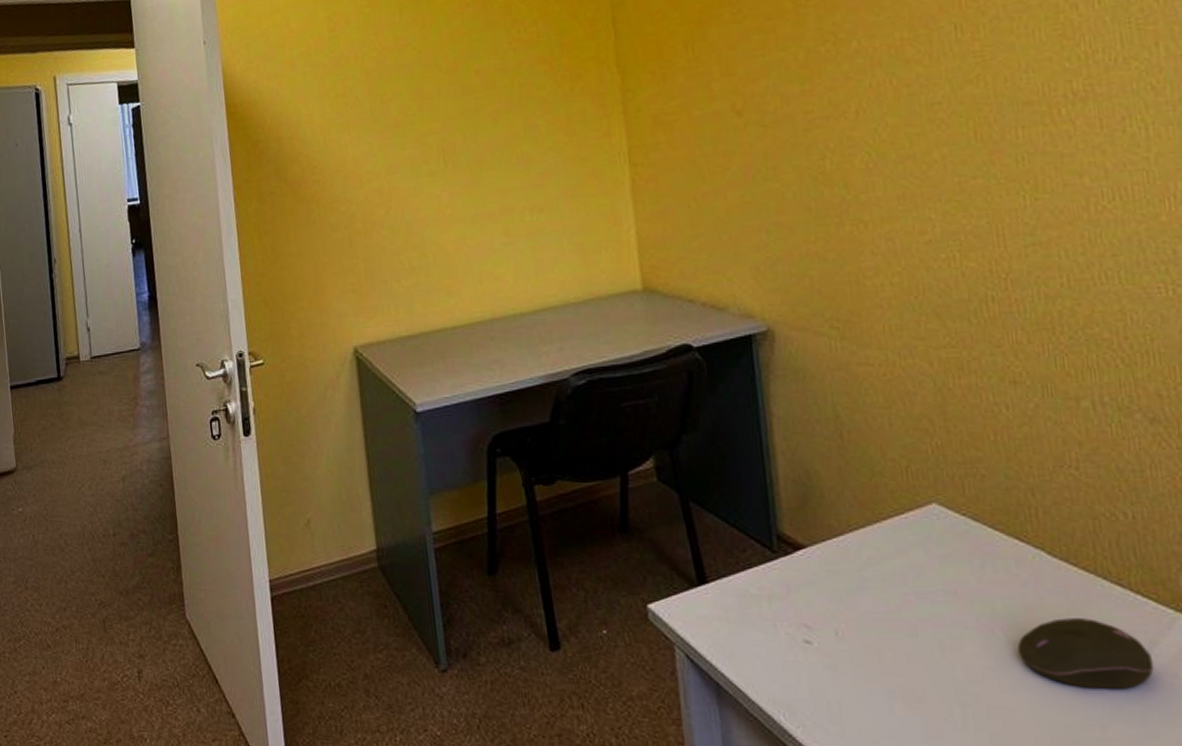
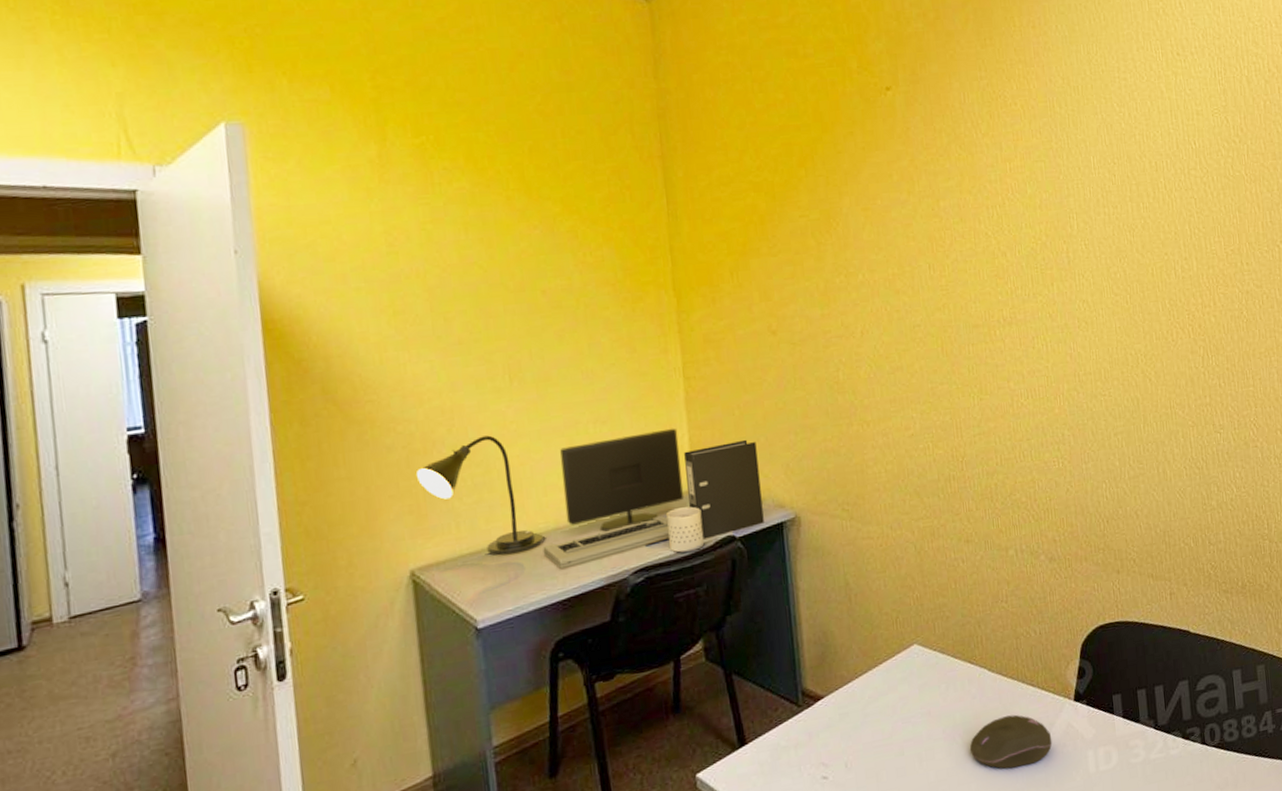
desk lamp: none [357,219,482,342] -> present [415,435,546,556]
computer keyboard: none [479,314,616,362] -> present [543,515,670,570]
monitor: none [495,219,632,327] -> present [560,428,685,532]
mug: none [610,307,656,358] -> present [665,506,705,553]
binder: none [630,236,728,346] -> present [684,439,764,539]

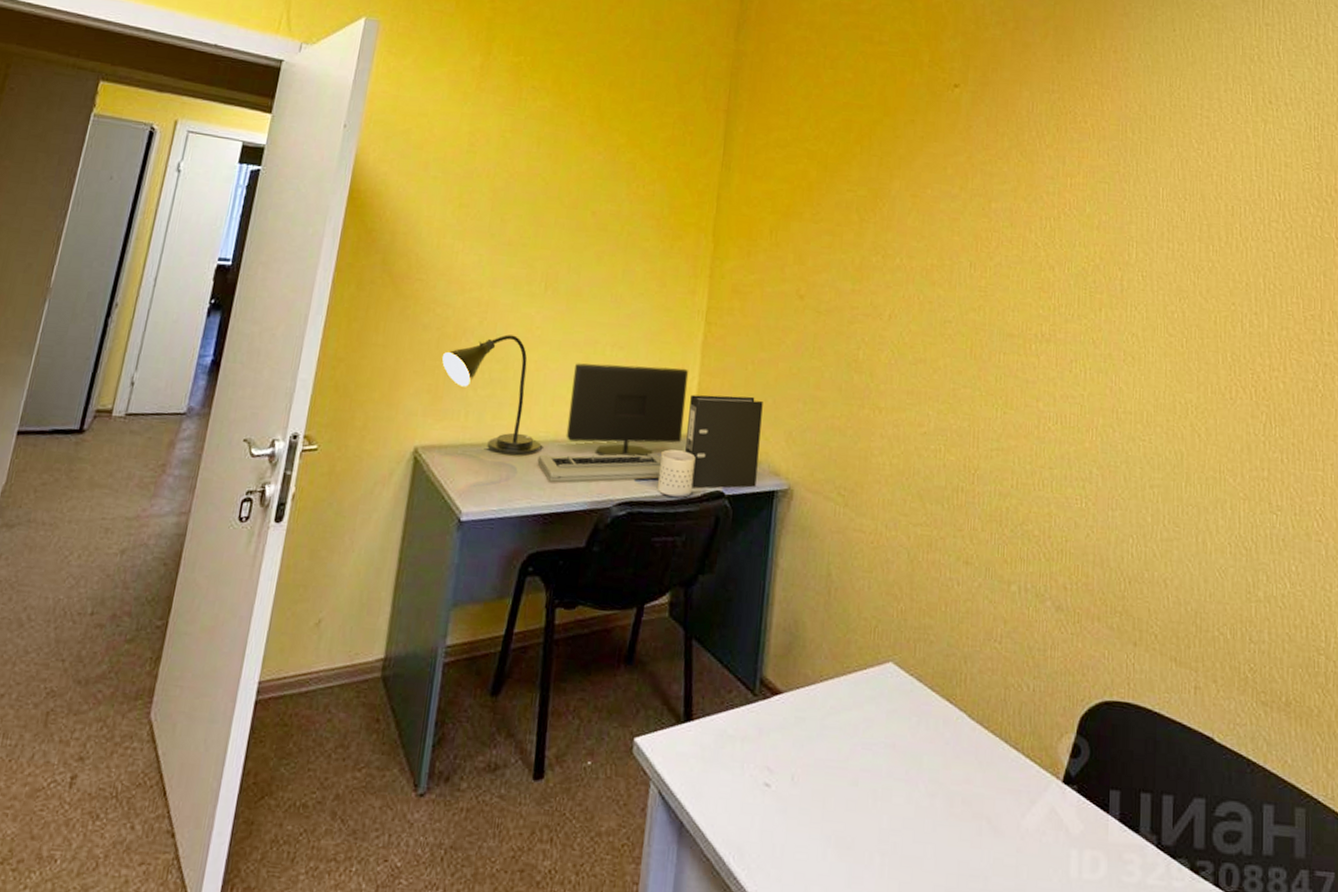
computer mouse: present [970,714,1053,769] -> none [933,775,1031,844]

